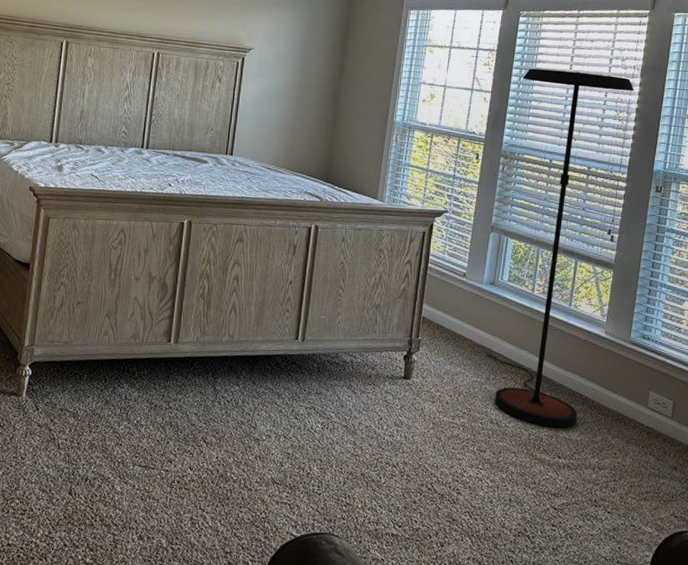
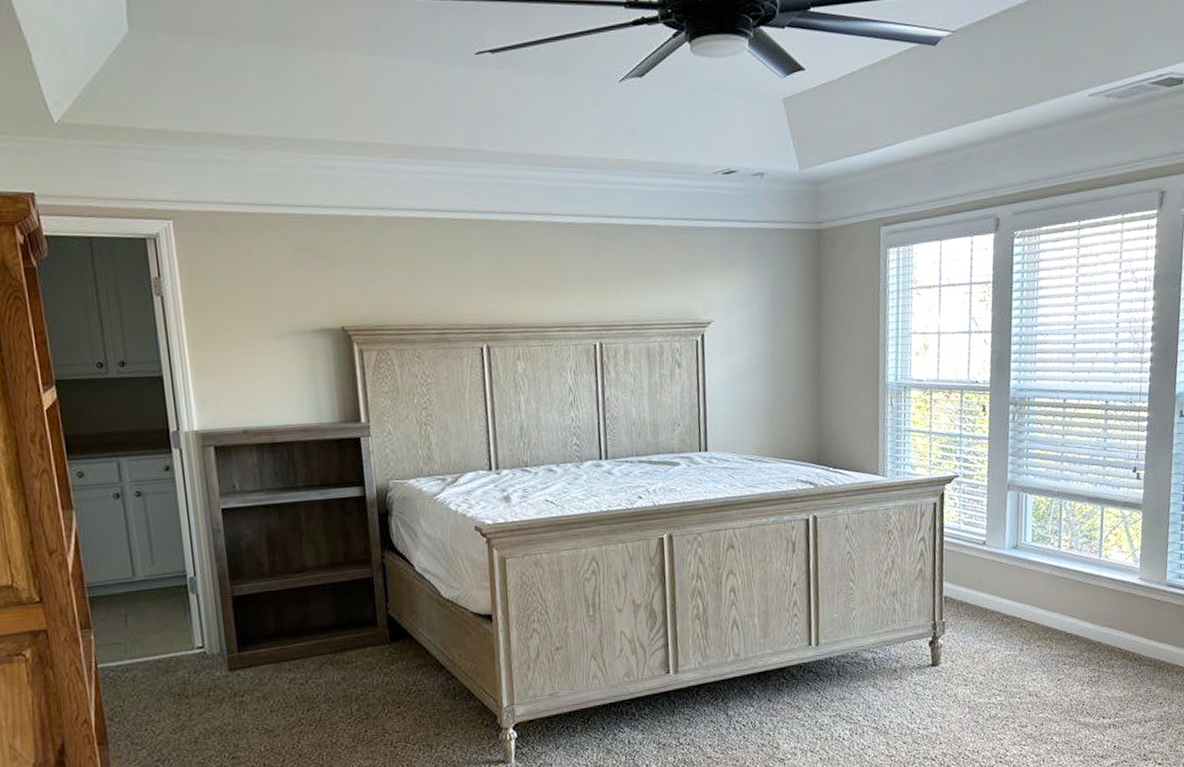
floor lamp: present [484,68,634,428] -> none [1015,292,1148,689]

